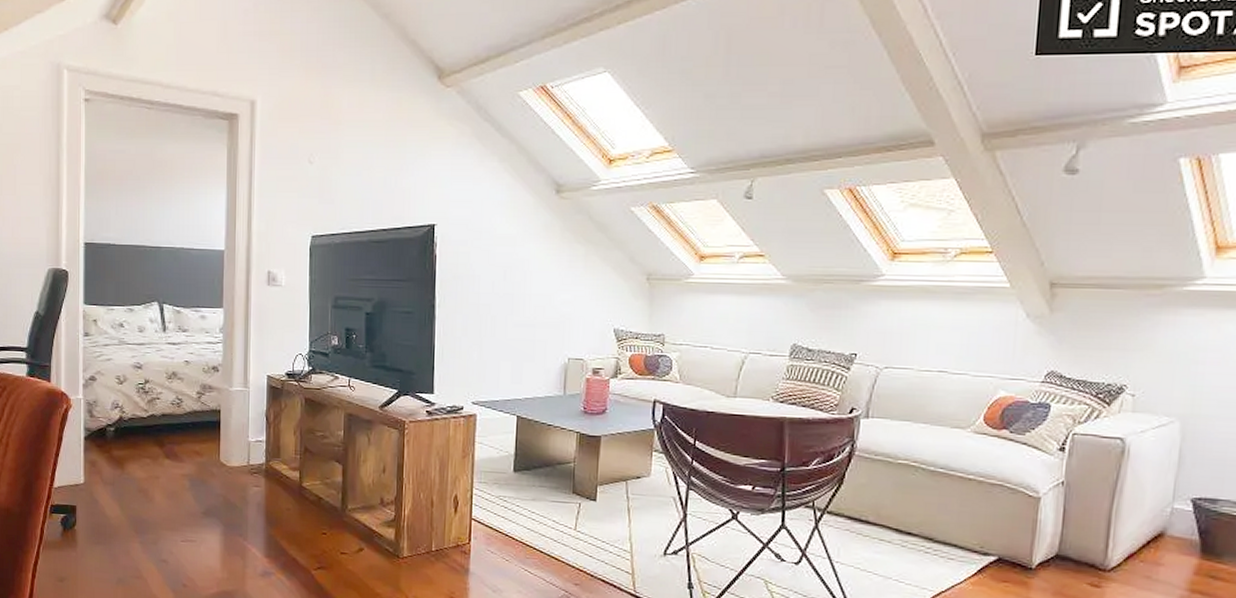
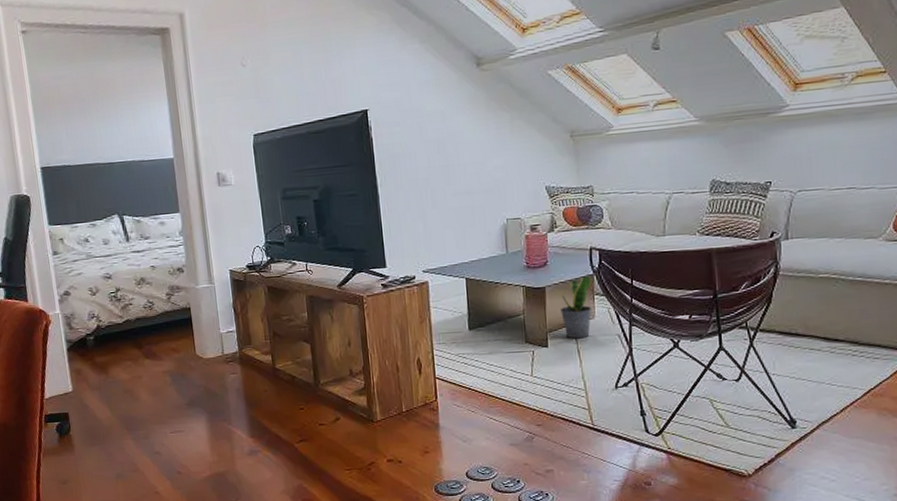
potted plant: none [613,424,651,497] -> present [559,271,591,339]

